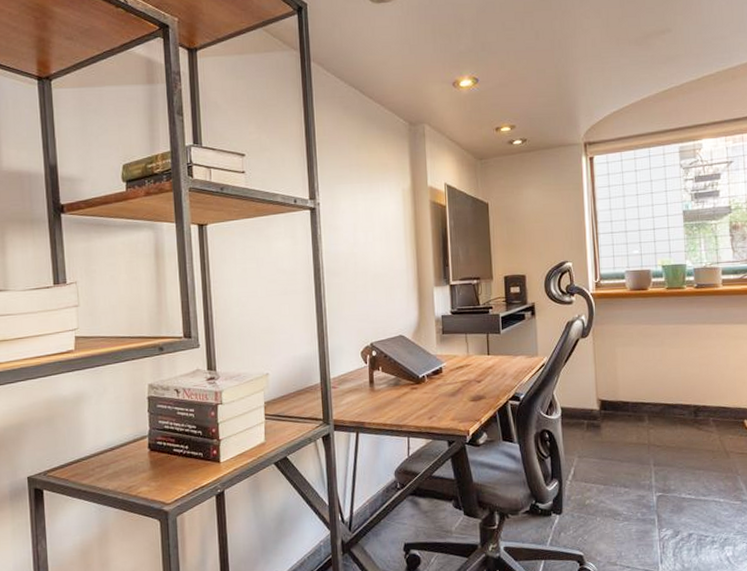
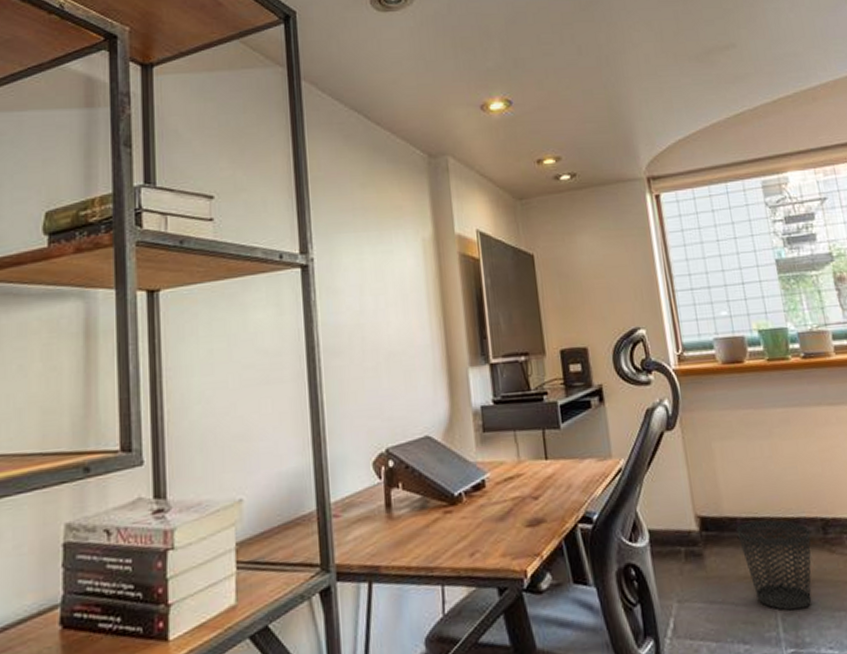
wastebasket: none [627,404,684,467] -> present [736,519,812,611]

